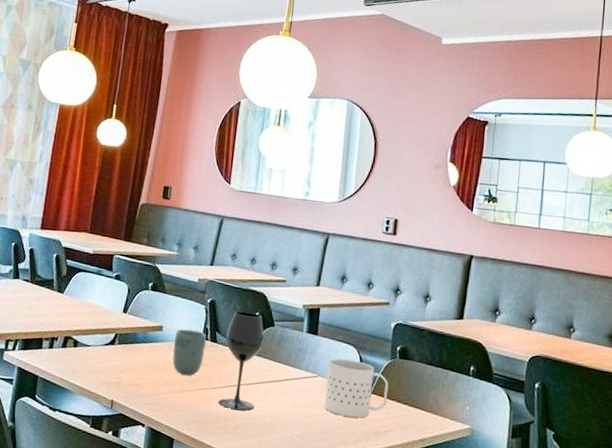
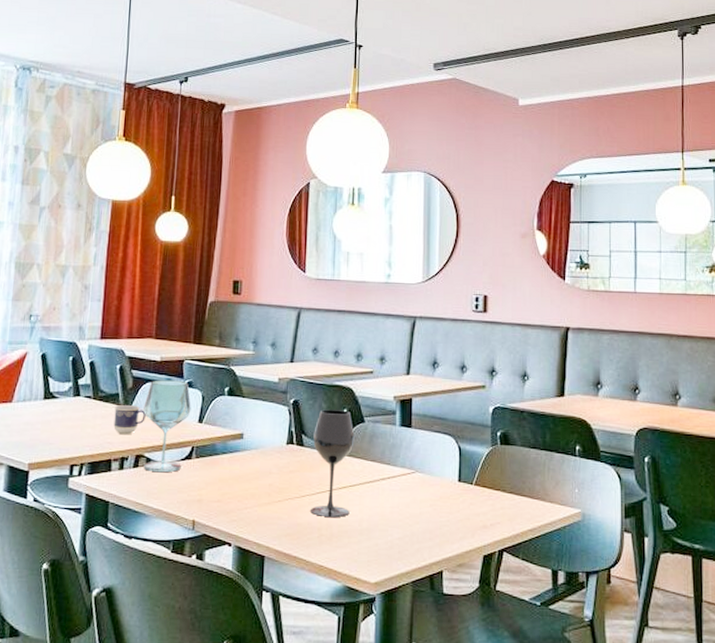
cup: none [47,290,76,318] -> present [113,405,146,435]
wine glass: none [71,270,118,355] -> present [143,380,191,473]
cup: present [172,329,207,376] -> none [257,434,292,485]
mug: present [324,358,389,418] -> none [425,451,492,513]

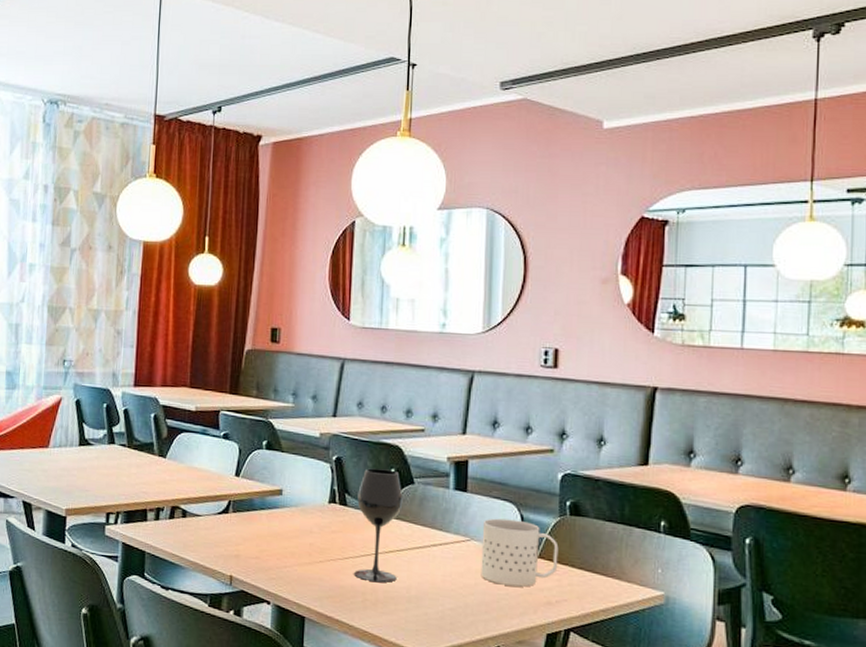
cup: present [113,405,146,435] -> none [149,455,181,486]
wine glass: present [143,380,191,473] -> none [178,430,228,526]
mug: none [425,451,492,513] -> present [480,518,559,587]

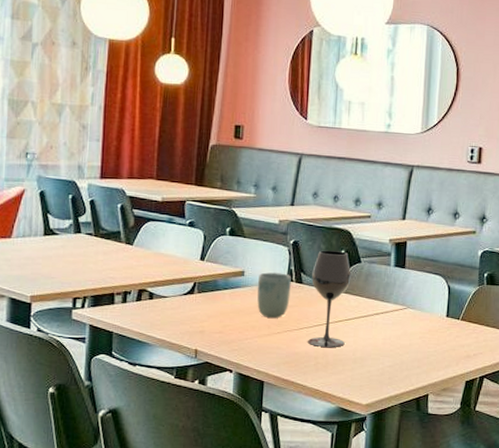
cup: none [297,492,335,545] -> present [257,272,291,318]
mug: present [480,518,559,587] -> none [414,289,477,345]

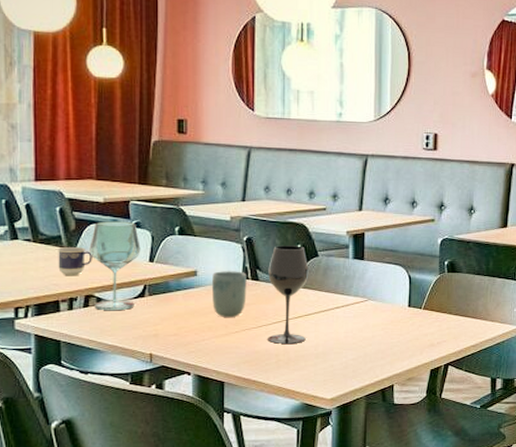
cup: none [116,242,148,271] -> present [58,247,92,276]
wine glass: none [145,219,193,306] -> present [89,221,141,311]

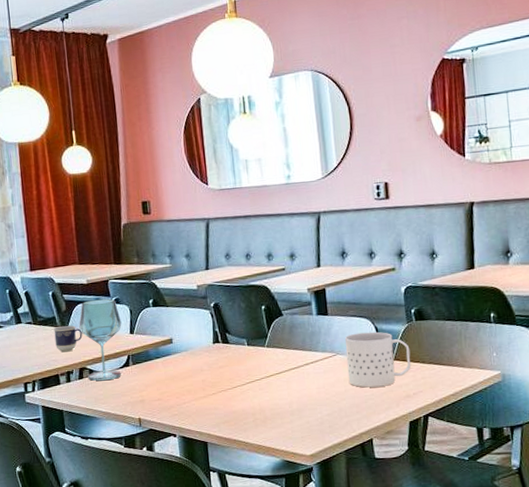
cup: present [212,271,247,317] -> none [186,336,220,381]
wineglass: present [268,246,309,344] -> none [236,307,280,403]
mug: none [377,280,439,335] -> present [344,331,412,388]

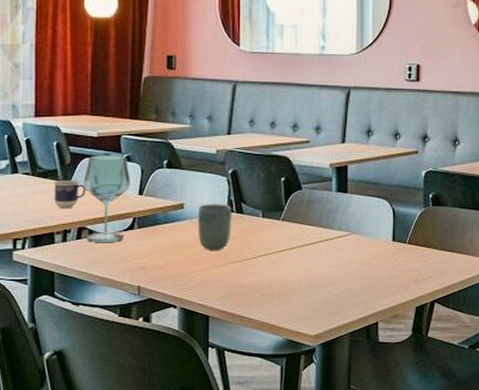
cup: none [186,336,220,381] -> present [198,204,232,250]
mug: present [344,331,412,388] -> none [361,213,424,270]

